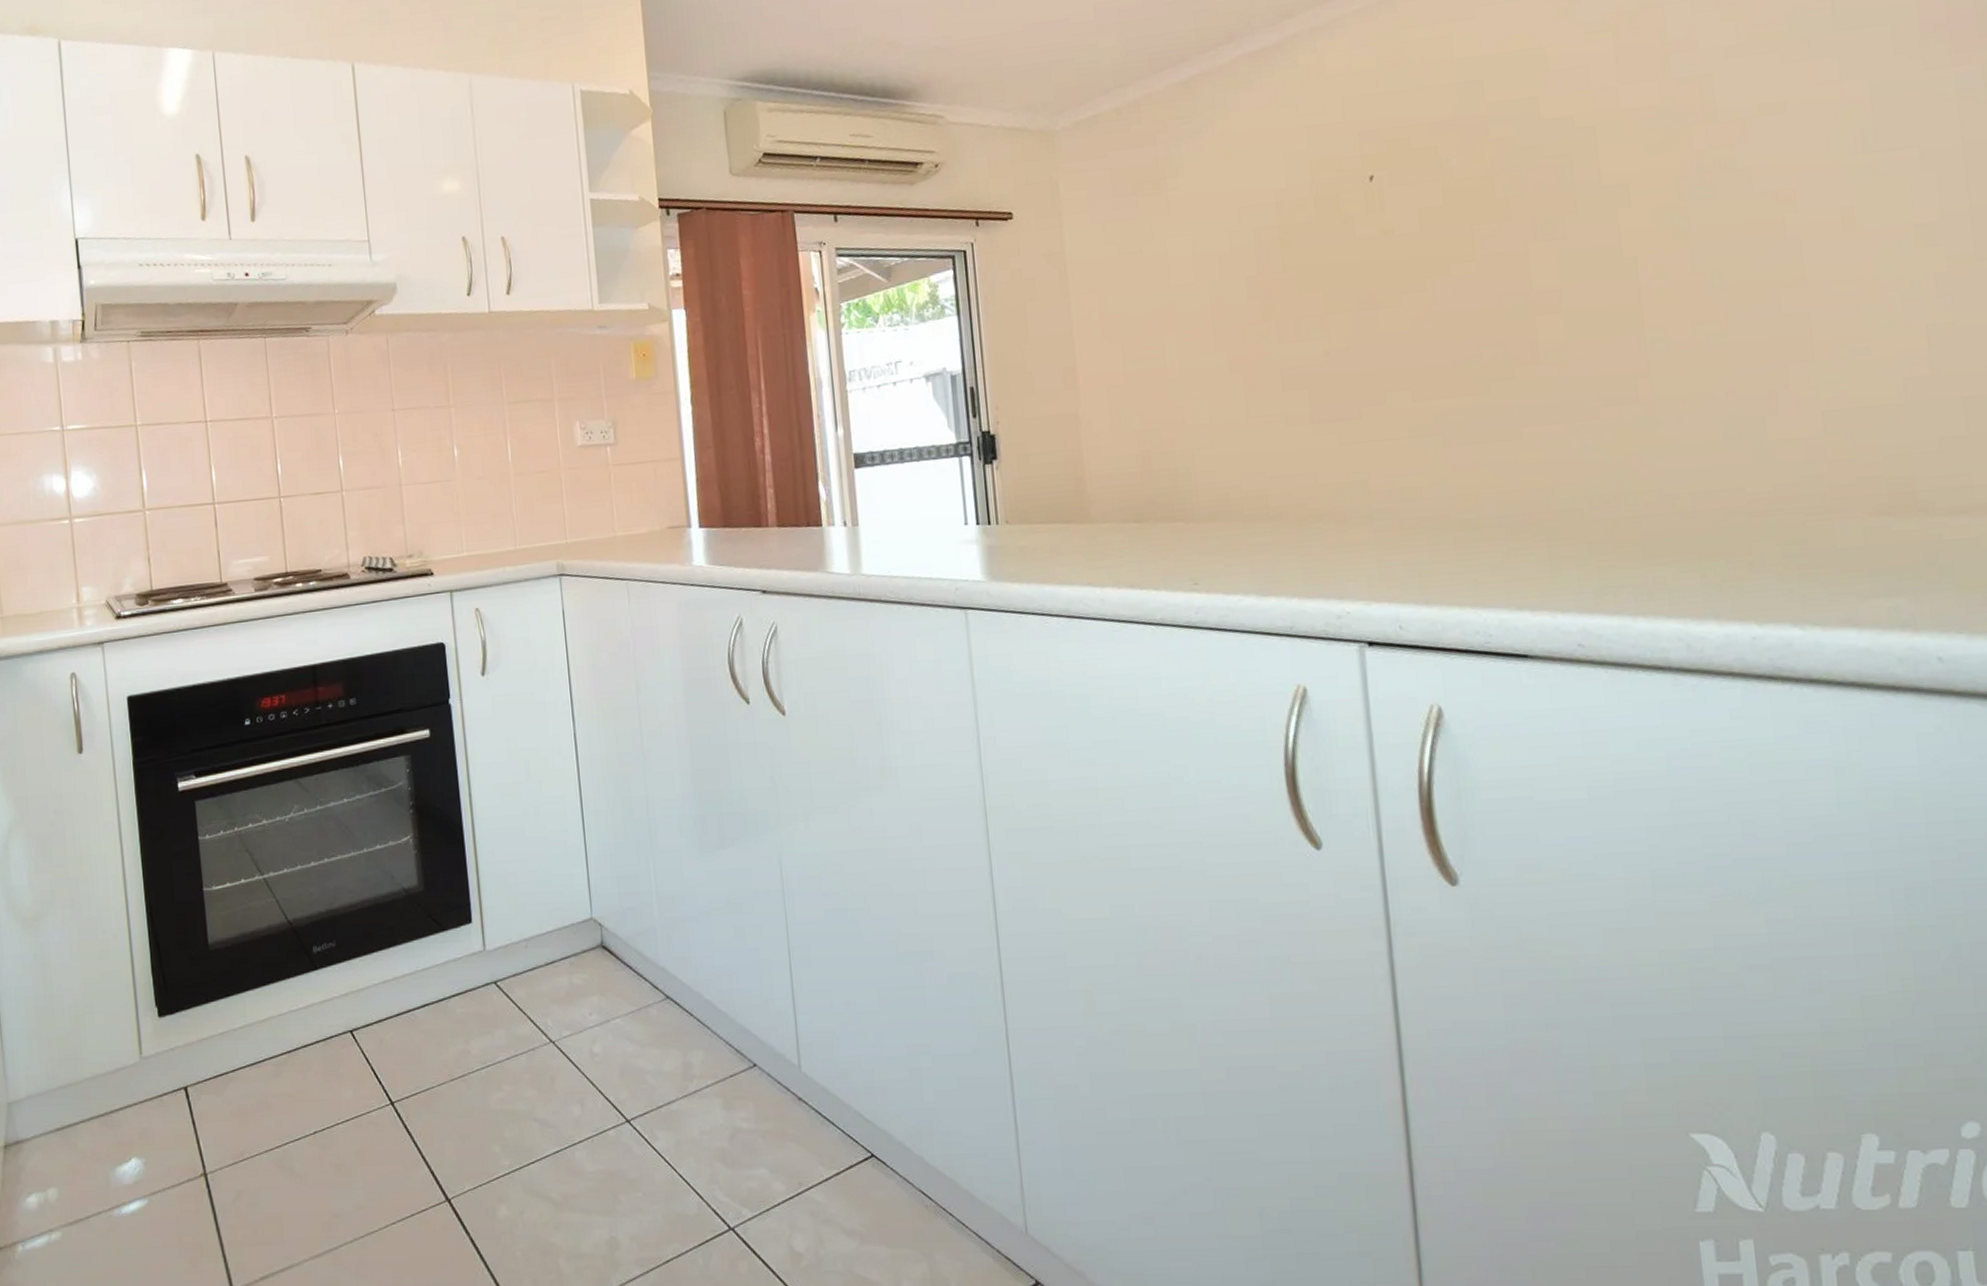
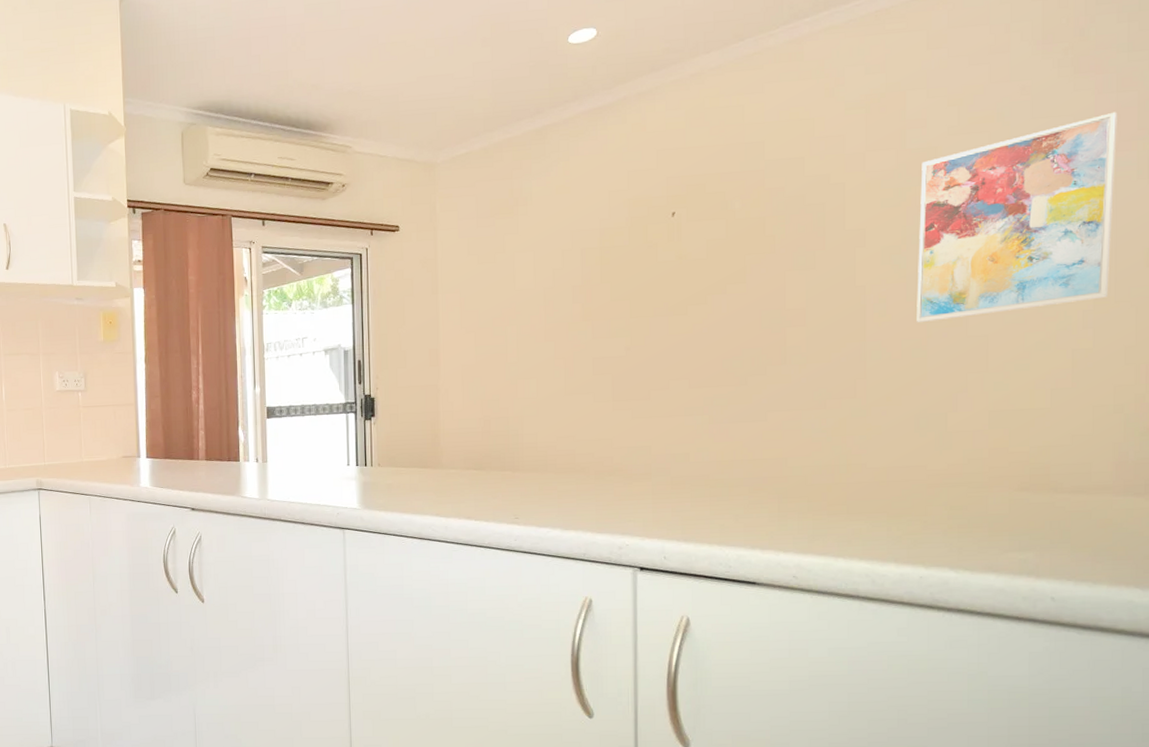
wall art: none [1694,16,1966,301] -> present [917,111,1117,323]

